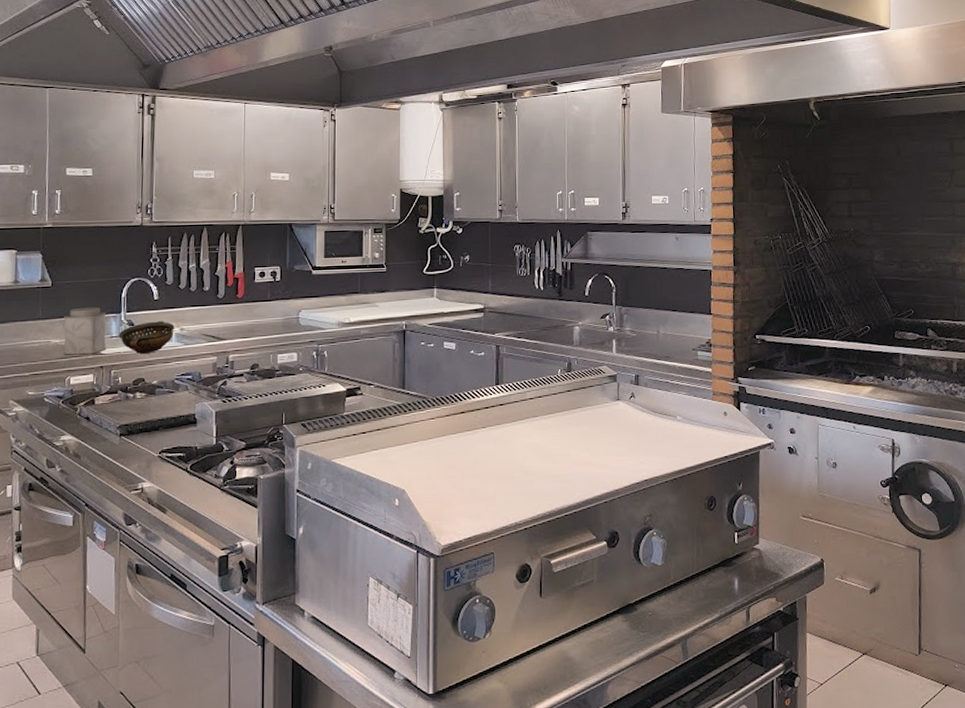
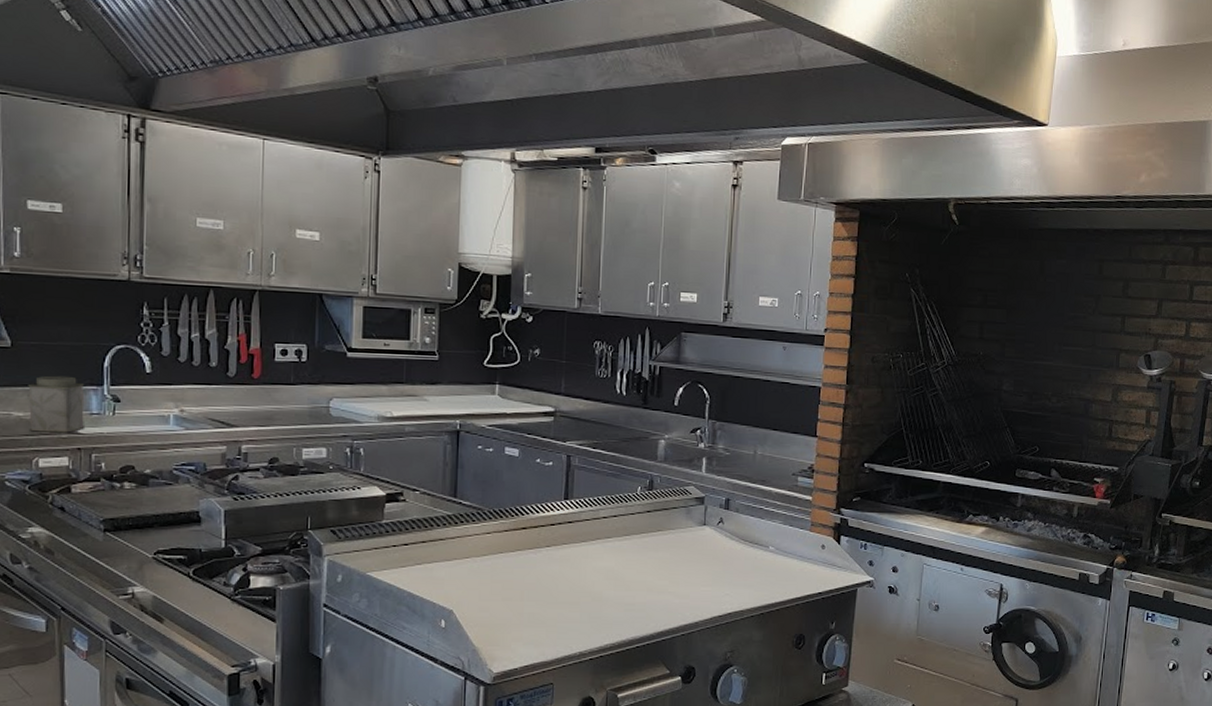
colander: present [119,321,175,354] -> none [100,399,173,437]

